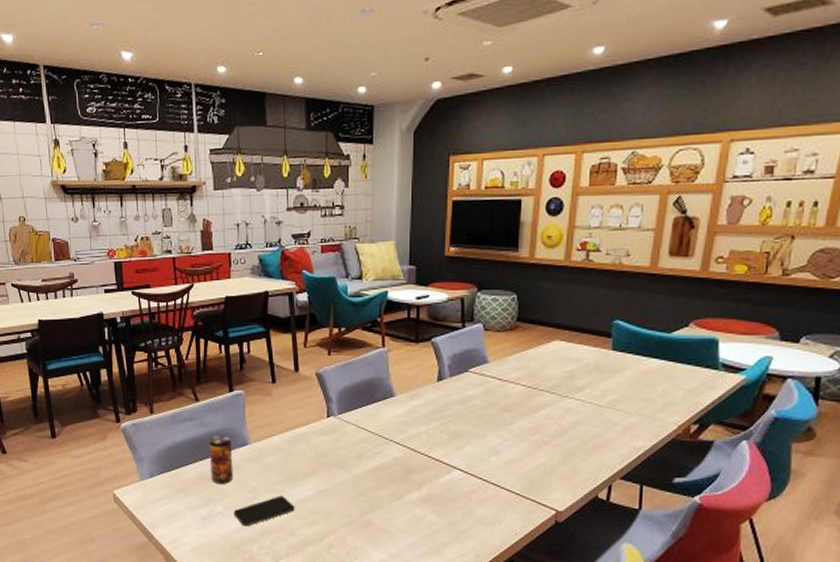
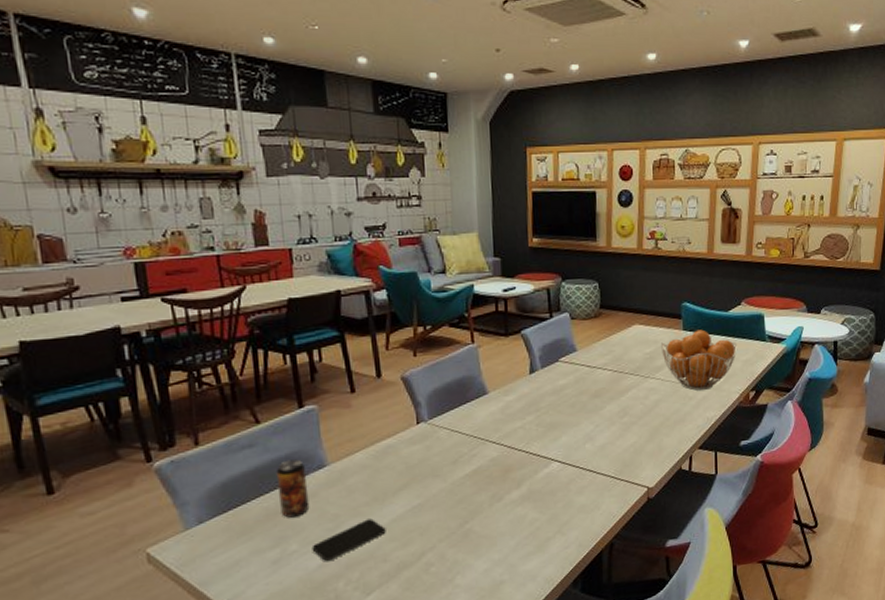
fruit basket: none [584,351,680,417] -> present [661,329,738,391]

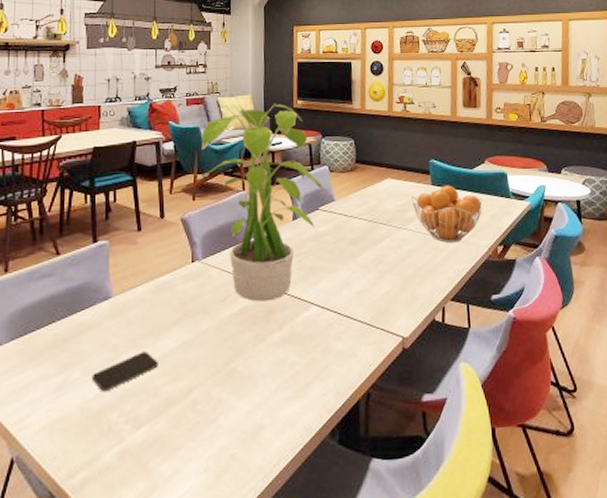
beverage can: present [276,459,310,518] -> none [68,290,94,346]
potted plant: none [419,241,565,461] -> present [199,103,324,302]

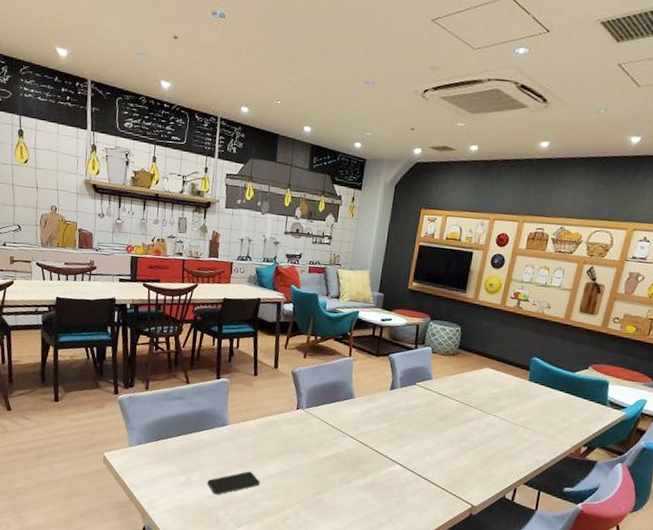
potted plant: present [199,103,324,302] -> none [311,277,424,453]
fruit basket: present [412,185,484,243] -> none [506,383,578,436]

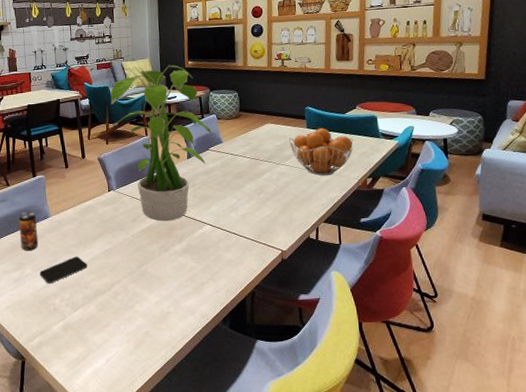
beverage can: none [192,414,213,457] -> present [18,211,39,251]
potted plant: none [311,277,424,453] -> present [110,64,213,221]
fruit basket: none [506,383,578,436] -> present [289,128,355,176]

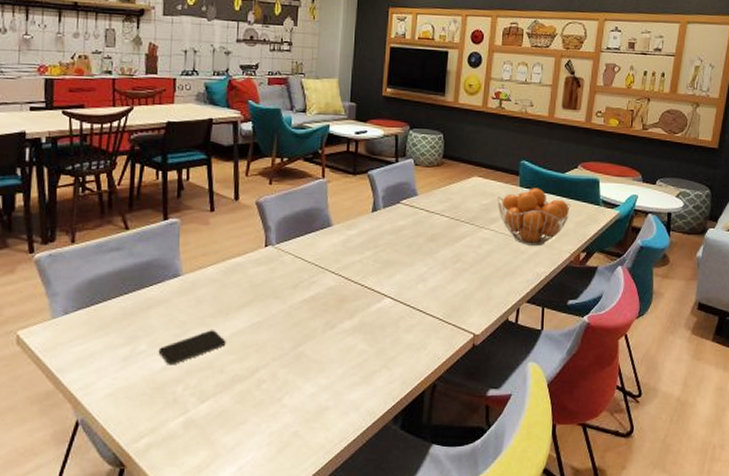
beverage can: present [18,211,39,251] -> none [135,266,163,319]
potted plant: present [110,64,213,221] -> none [277,87,407,290]

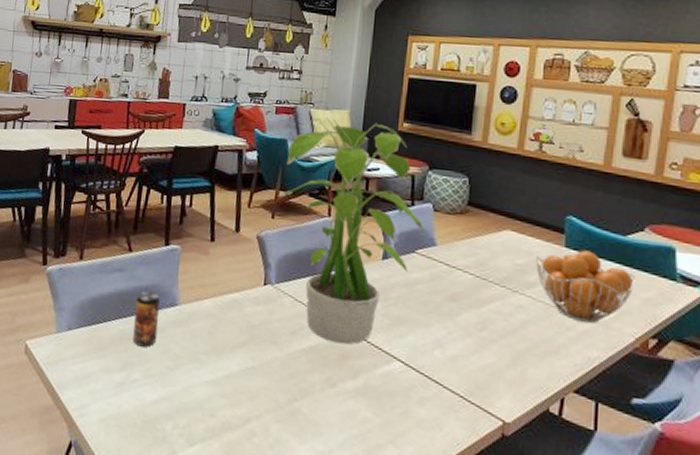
beverage can: none [135,266,163,319] -> present [133,291,160,347]
smartphone: present [158,330,226,366] -> none [151,367,219,400]
potted plant: none [277,87,407,290] -> present [281,118,425,345]

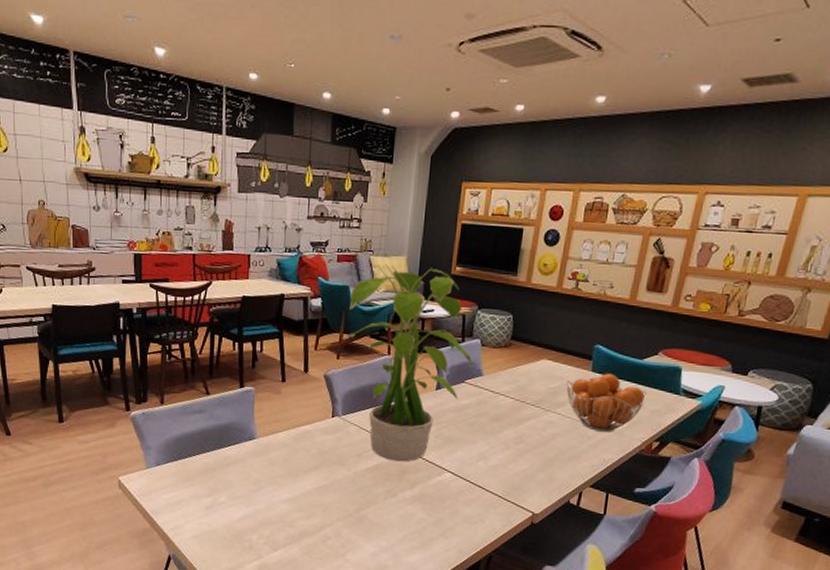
beverage can: present [133,291,160,347] -> none [216,428,240,476]

